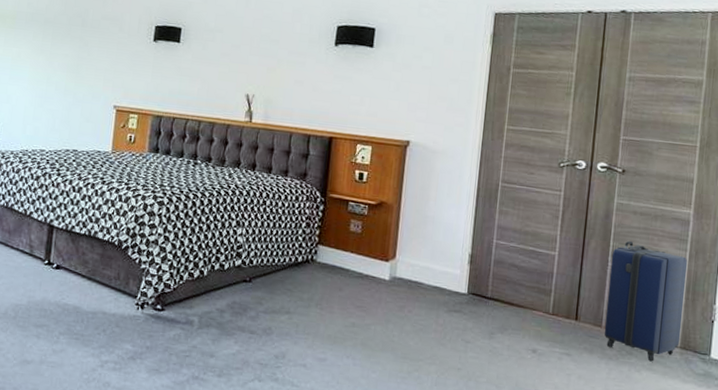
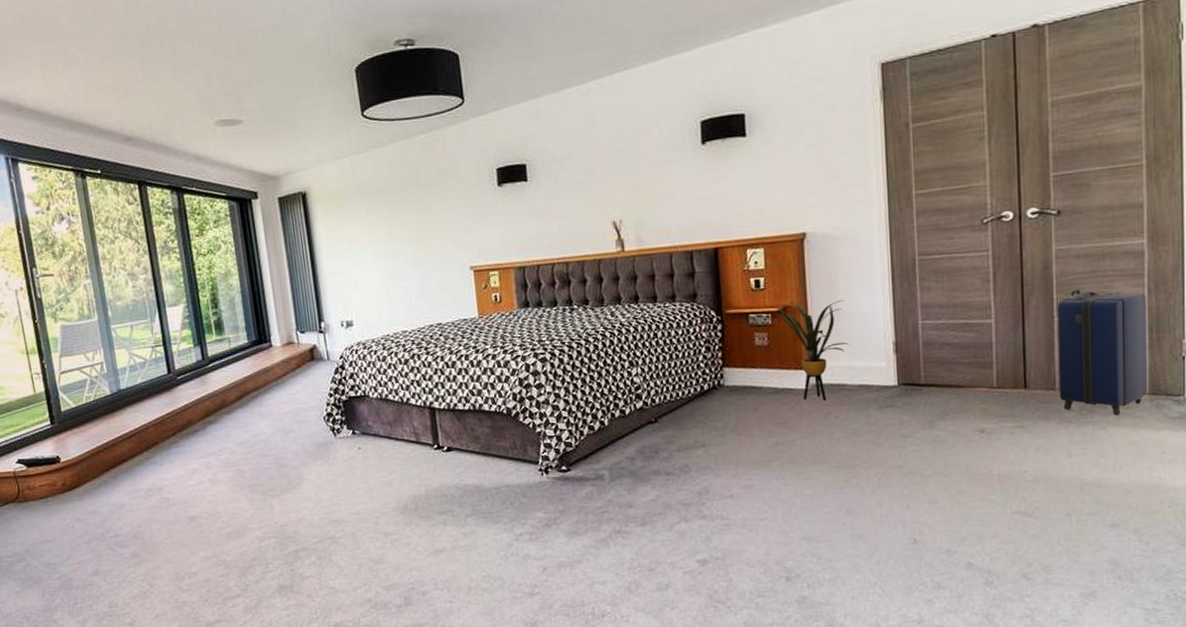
house plant: none [369,198,433,295] -> present [772,300,850,401]

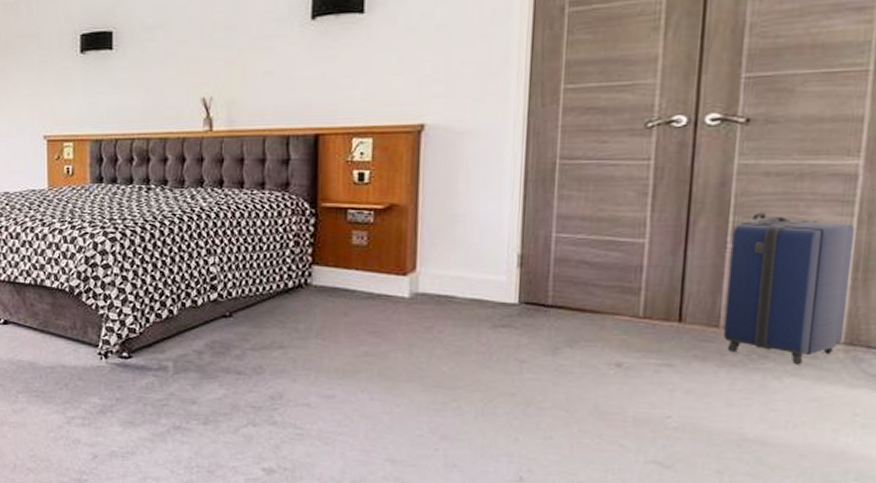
house plant: present [772,300,850,401] -> none [375,199,464,313]

